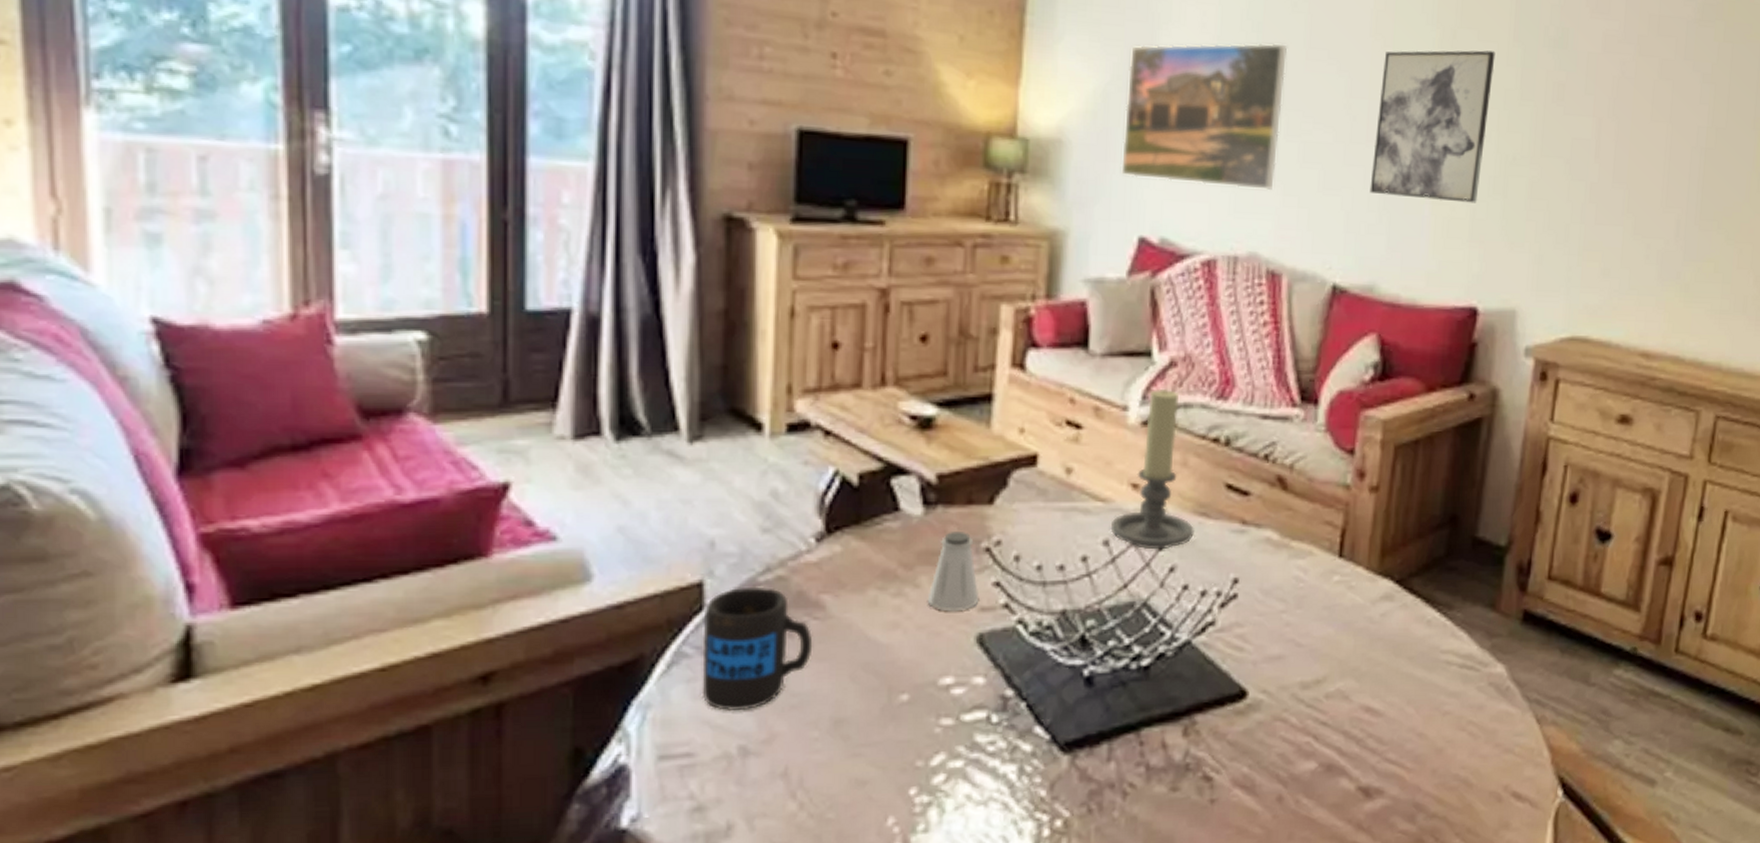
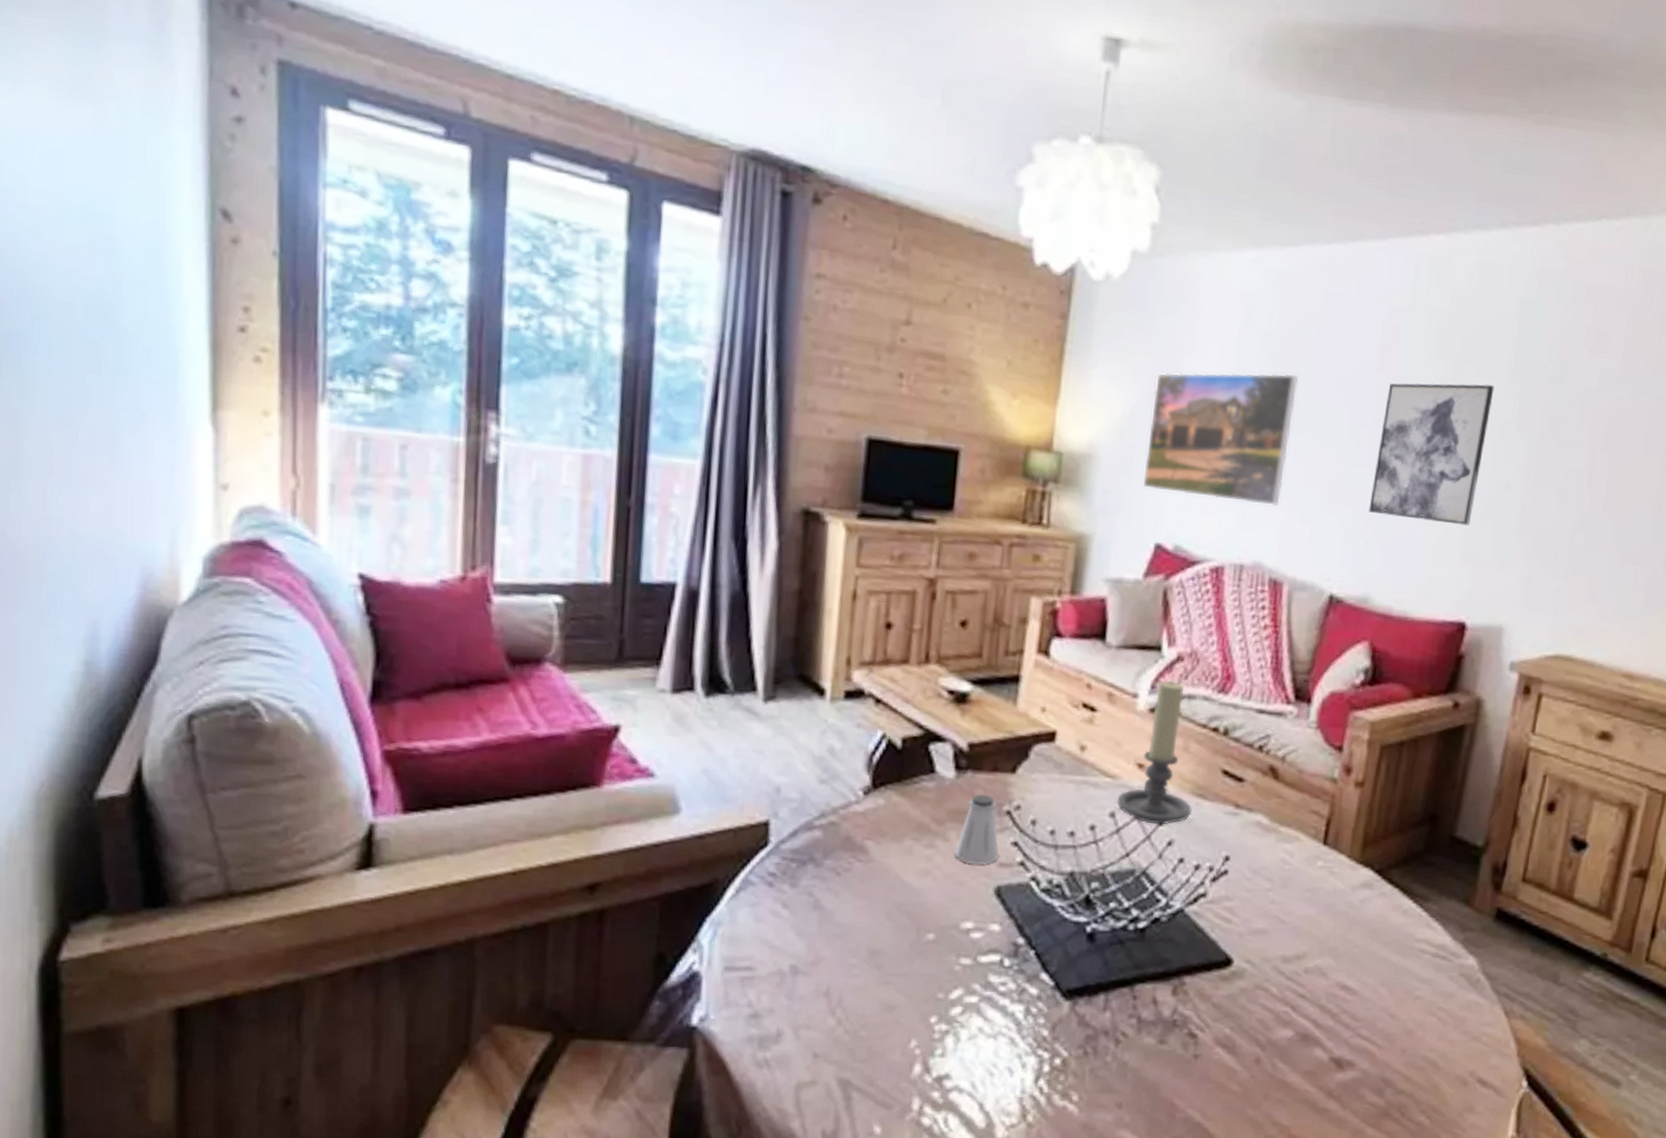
mug: present [702,586,813,711] -> none [763,829,857,935]

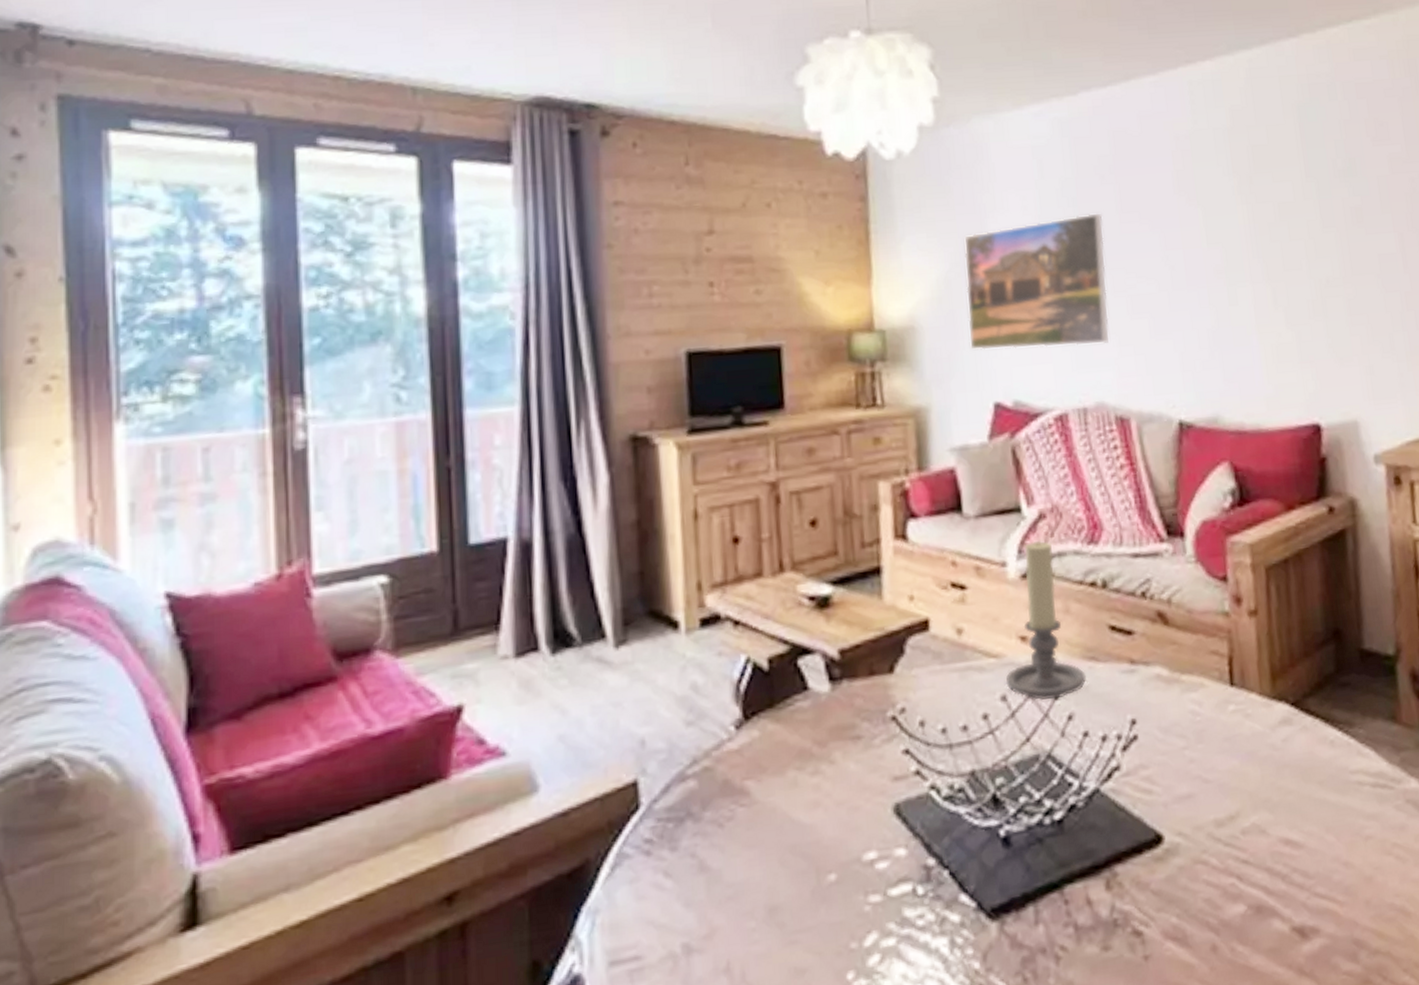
saltshaker: present [954,794,999,865] -> none [843,703,892,785]
wall art: present [1368,383,1495,526] -> none [1190,189,1300,332]

